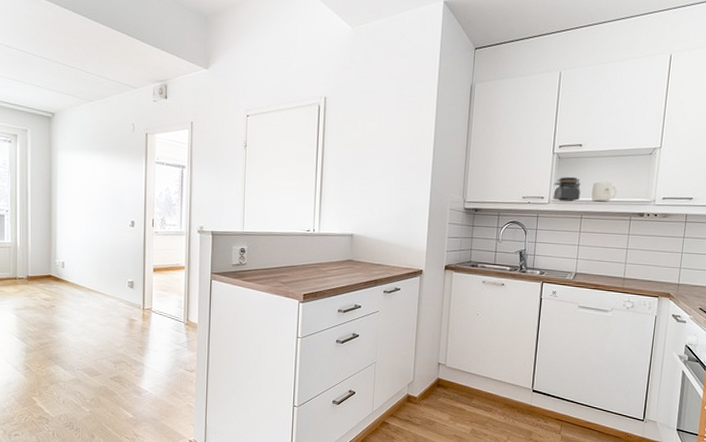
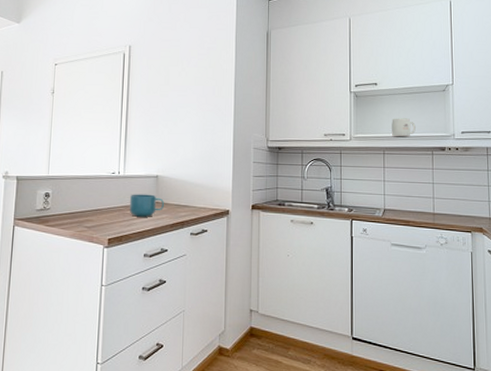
cup: none [324,251,358,275] -> present [129,194,164,217]
jar: present [553,176,581,202] -> none [354,113,380,139]

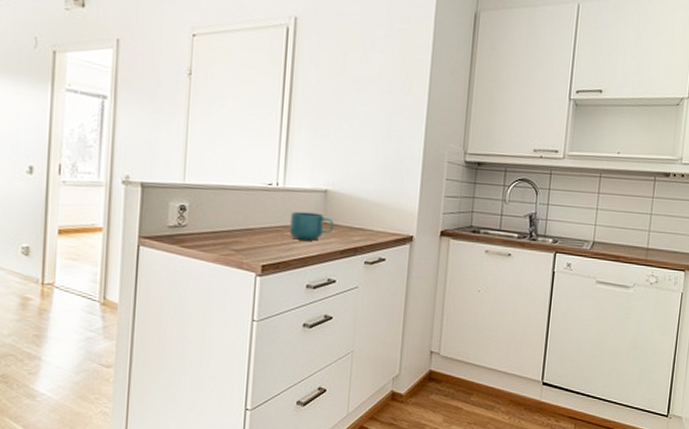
mug: present [392,118,416,138] -> none [612,134,640,159]

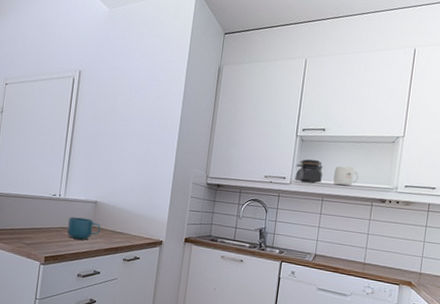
jar: none [568,127,601,158] -> present [295,159,323,184]
mug: none [612,134,640,159] -> present [333,166,359,187]

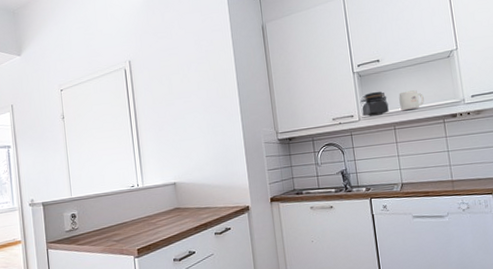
cup: present [66,216,101,240] -> none [151,201,186,225]

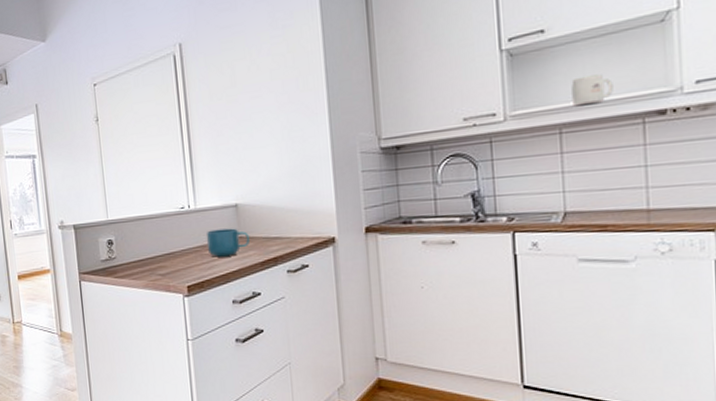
cup: none [151,201,186,225] -> present [205,228,249,257]
jar: present [360,91,389,117] -> none [509,77,554,116]

